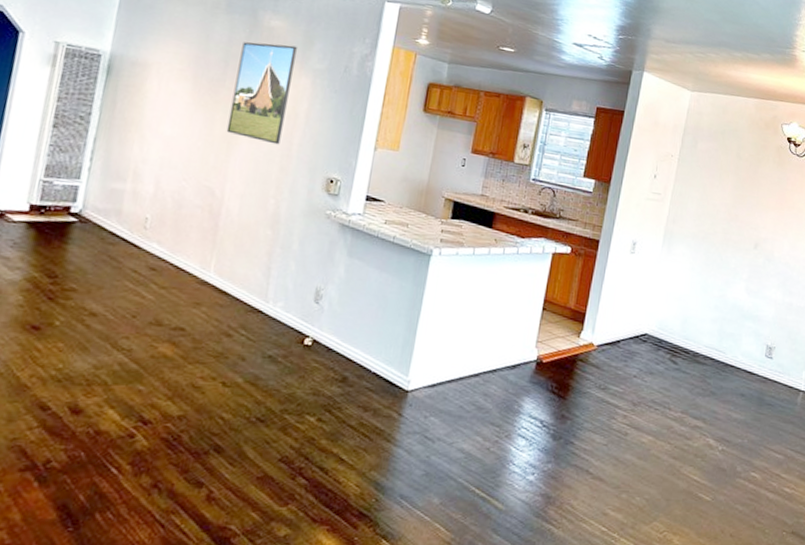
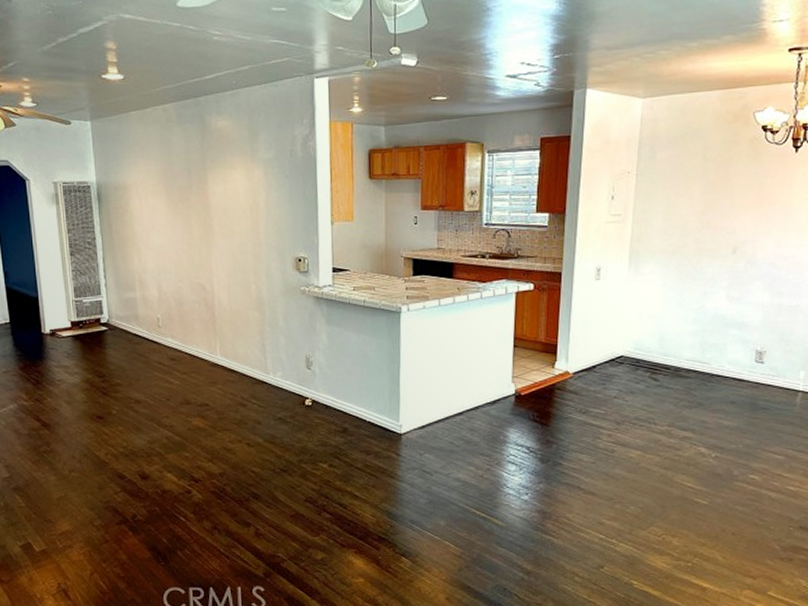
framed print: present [226,42,298,145] -> none [198,141,249,236]

